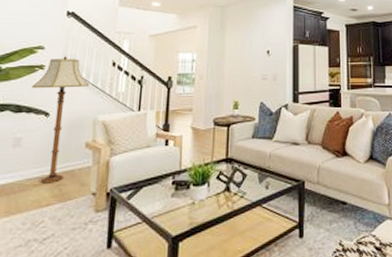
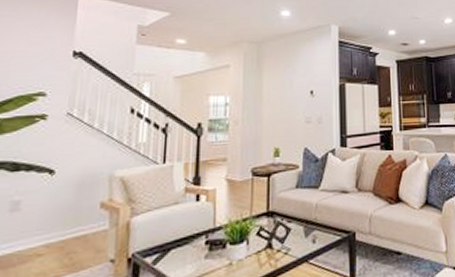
floor lamp: present [31,56,90,184] -> none [31,103,104,253]

